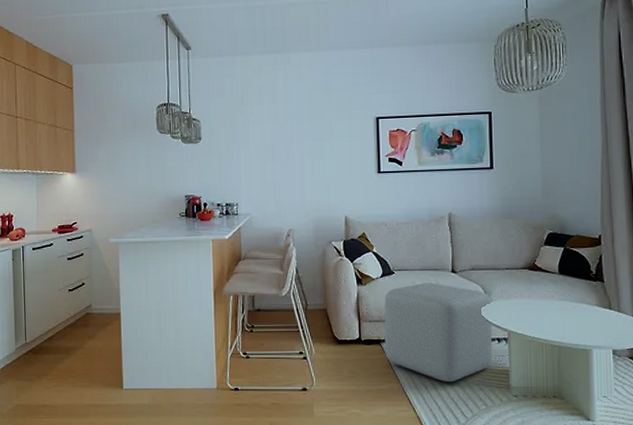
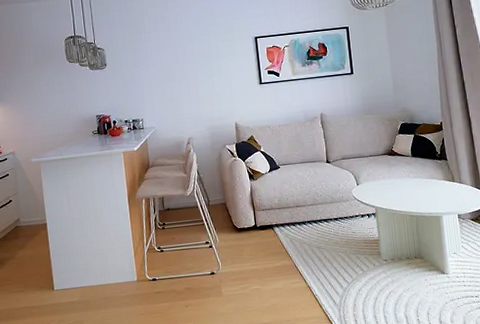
pouf: present [384,283,493,382] -> none [273,173,365,255]

